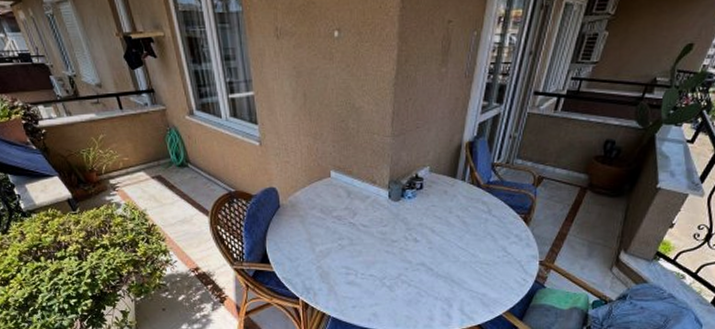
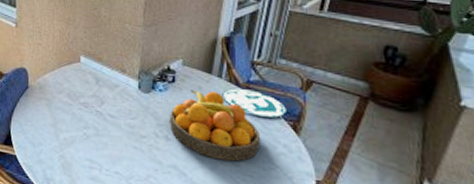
fruit bowl: none [418,194,496,254] -> present [170,90,260,162]
plate: none [465,190,520,212] -> present [222,88,286,118]

